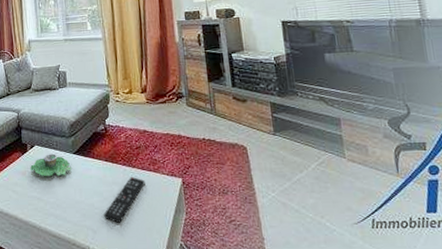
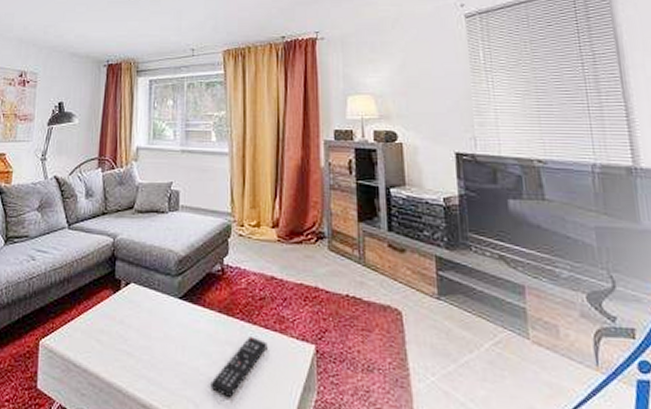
succulent planter: present [30,154,71,176] -> none [122,295,174,326]

